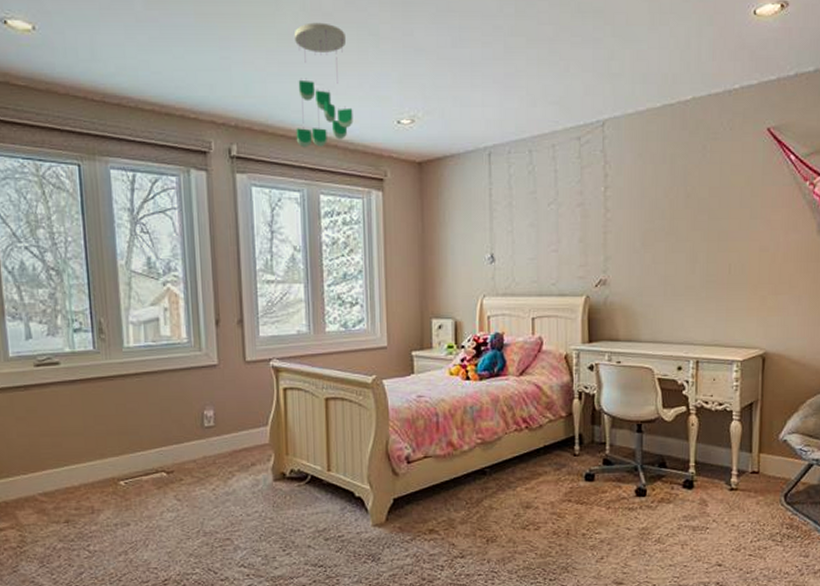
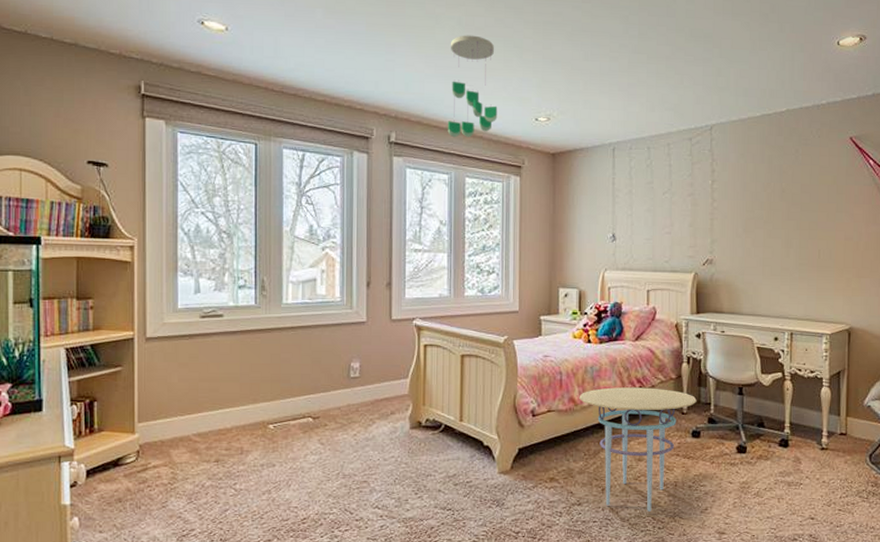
side table: none [458,427,590,563] -> present [579,387,697,512]

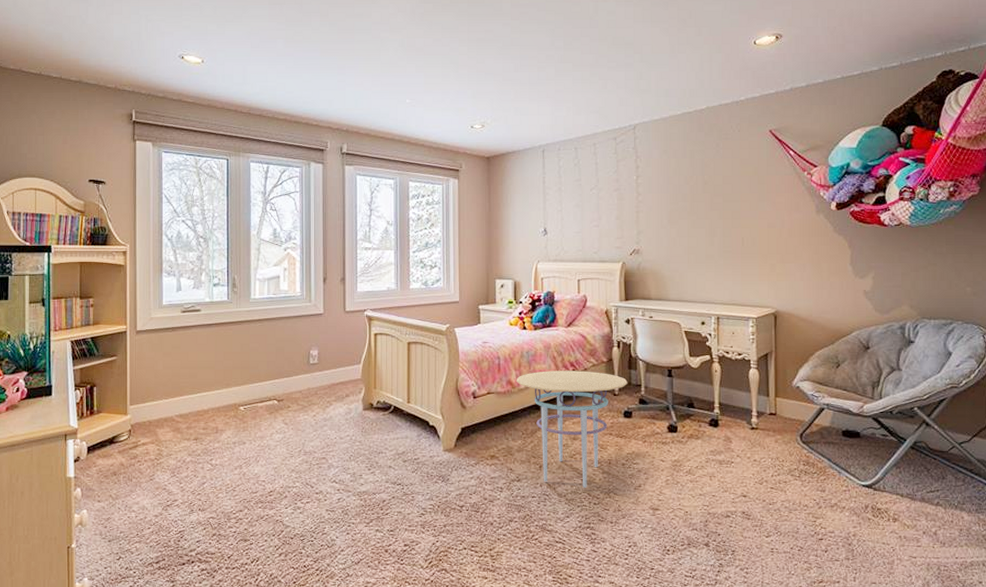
ceiling mobile: present [447,35,498,138] -> none [392,55,437,147]

